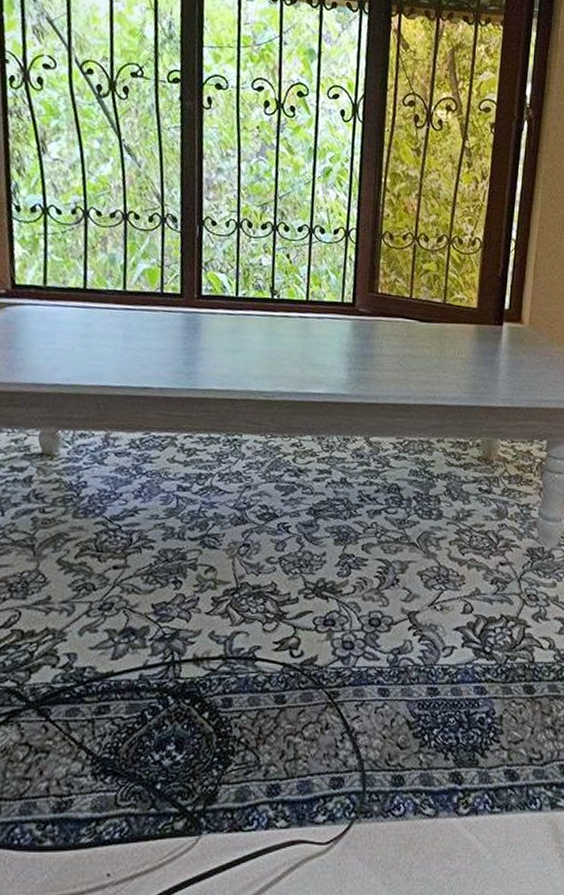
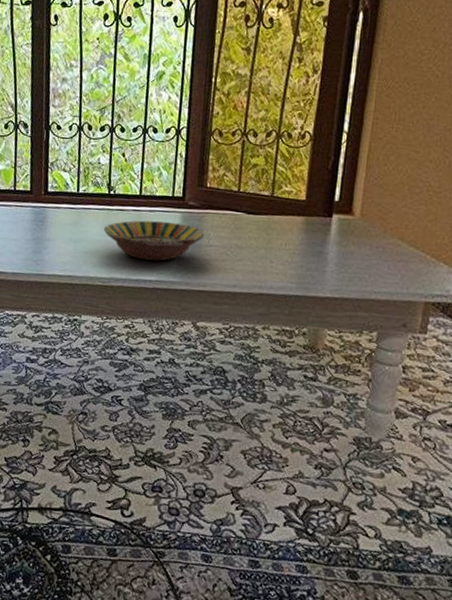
serving bowl: none [266,328,376,373] -> present [103,220,204,262]

